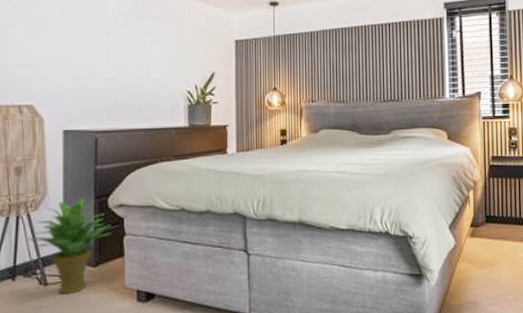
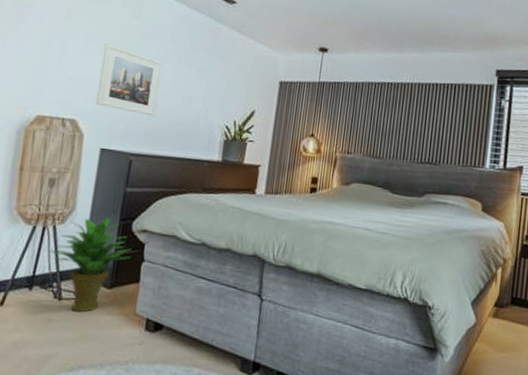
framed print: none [50,23,115,92] -> present [95,43,164,117]

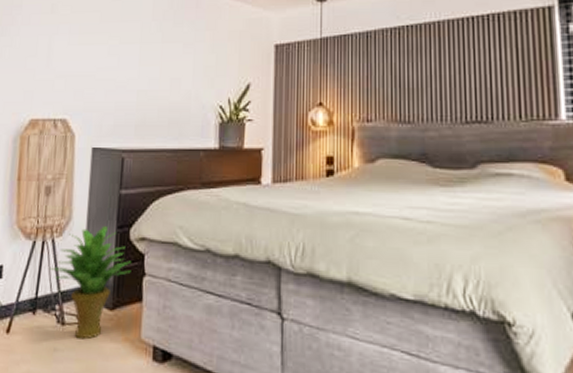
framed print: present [95,43,164,117] -> none [84,32,148,106]

